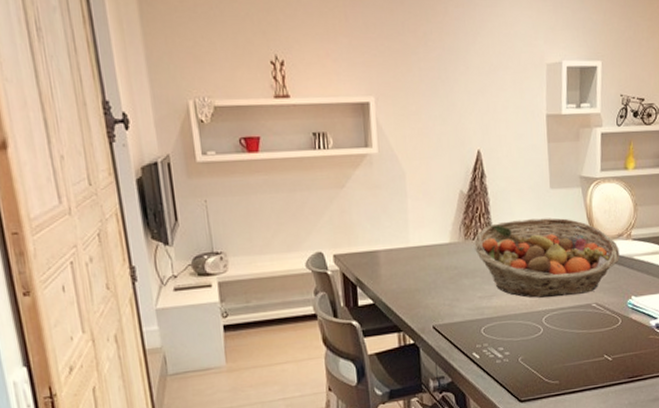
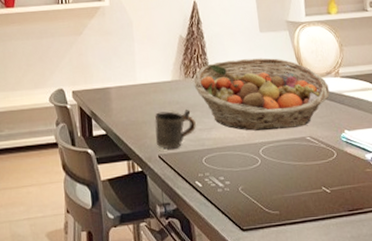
mug: none [429,275,475,319] -> present [155,110,196,149]

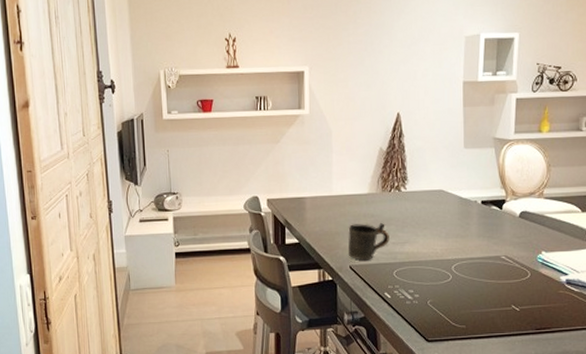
fruit basket: present [193,58,330,131] -> none [391,175,531,248]

